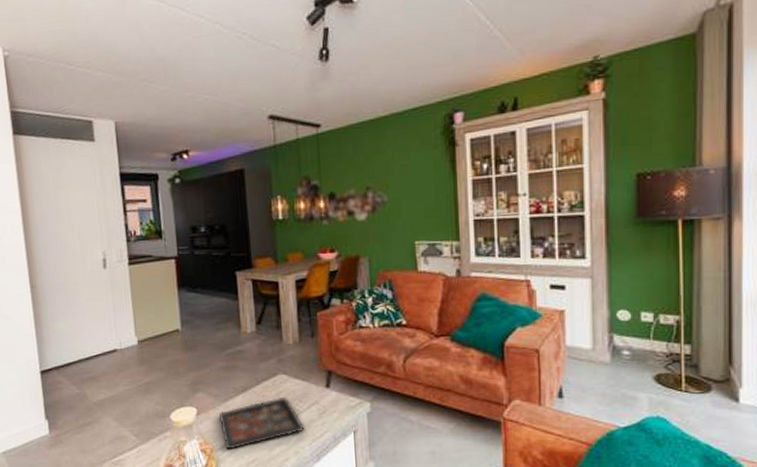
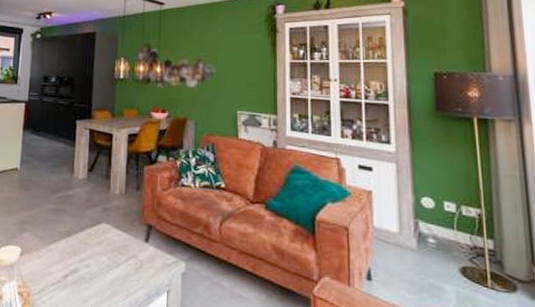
decorative tray: present [219,396,305,450] -> none [40,246,121,297]

